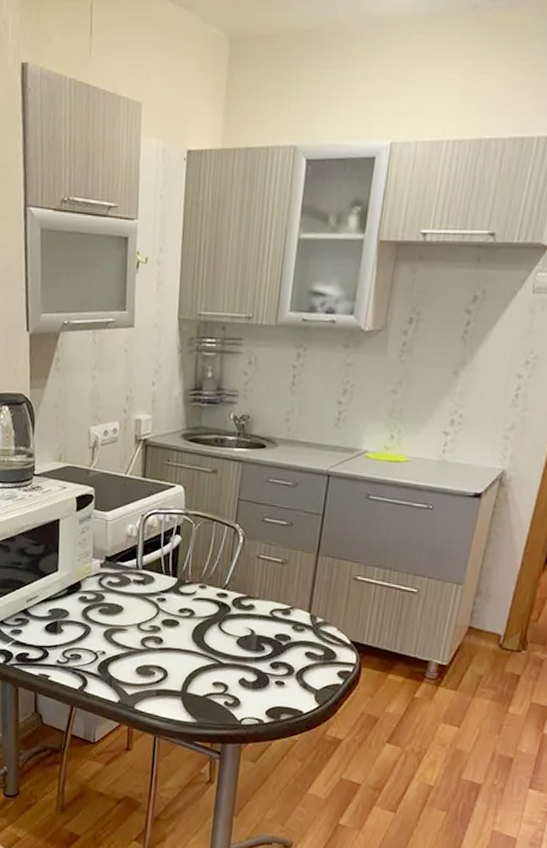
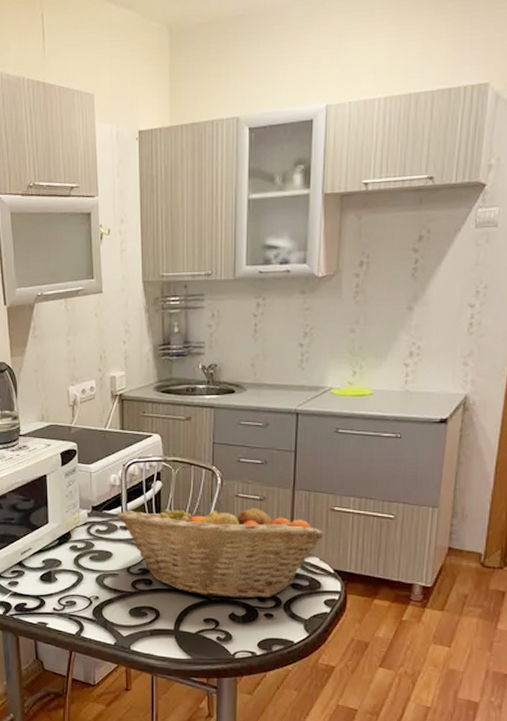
fruit basket: none [130,560,345,666] -> present [116,500,324,599]

